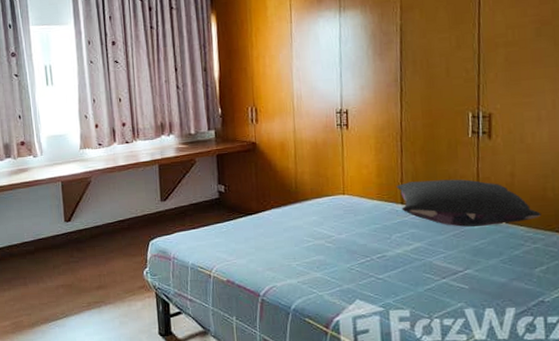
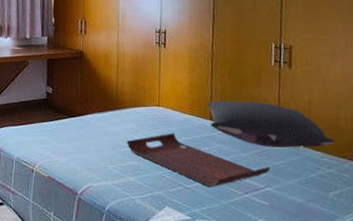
serving tray: none [310,222,470,275] -> present [127,133,270,187]

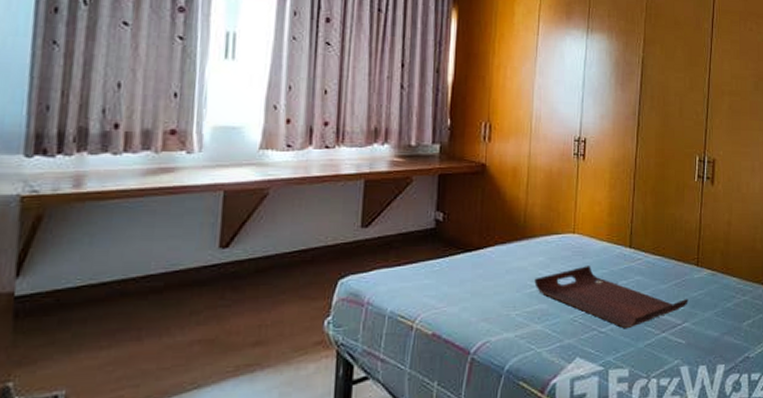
pillow: present [206,100,335,148] -> none [626,224,751,276]

